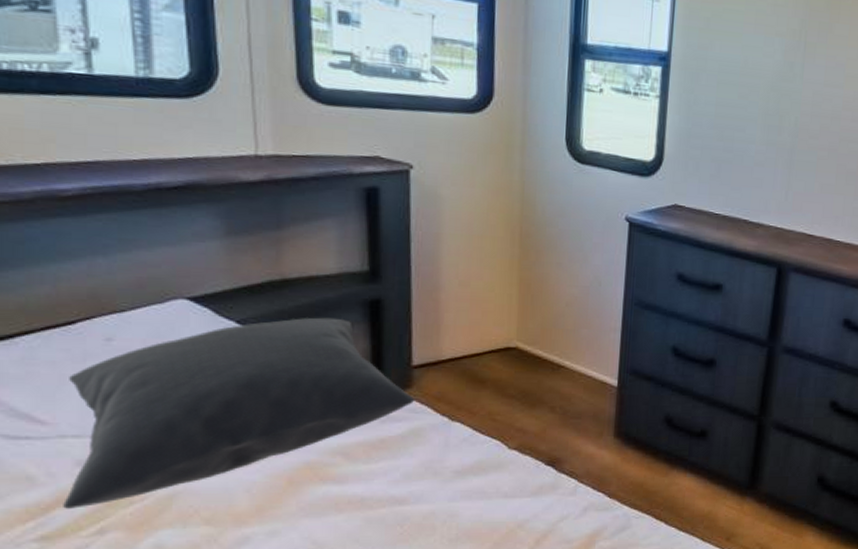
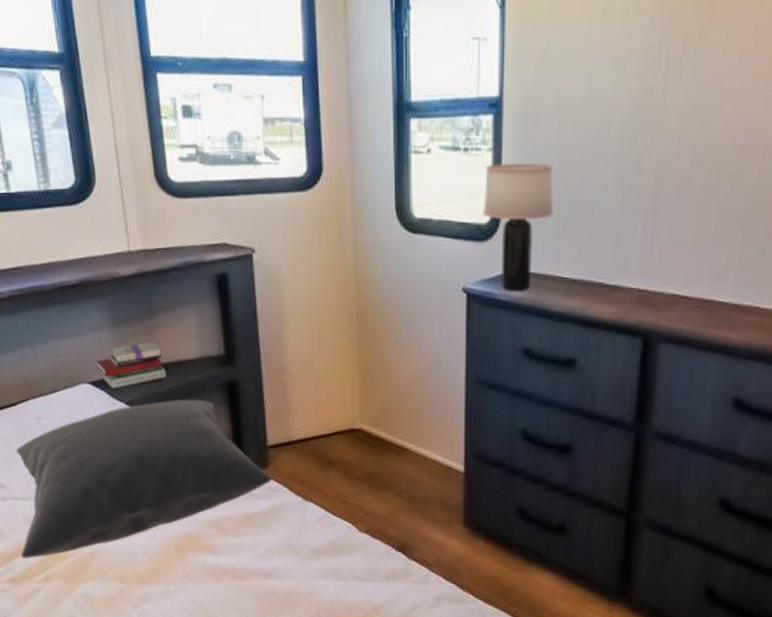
books: none [199,254,294,306] -> present [96,341,166,389]
table lamp: none [647,110,711,223] -> present [482,163,554,291]

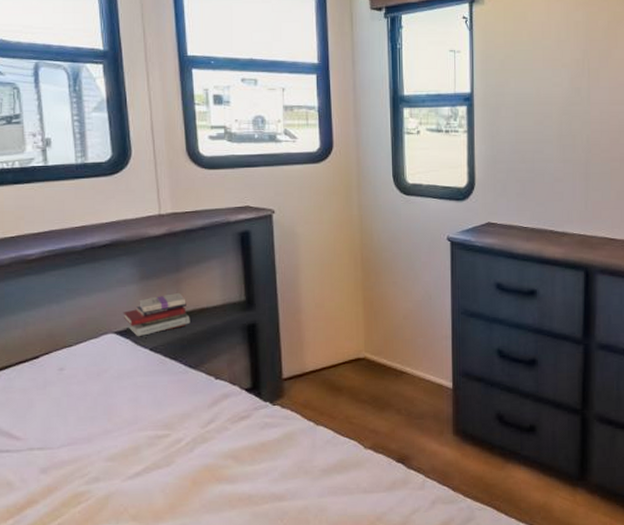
cushion: present [16,399,273,559] -> none [32,341,287,509]
table lamp: present [482,163,554,291] -> none [461,141,515,239]

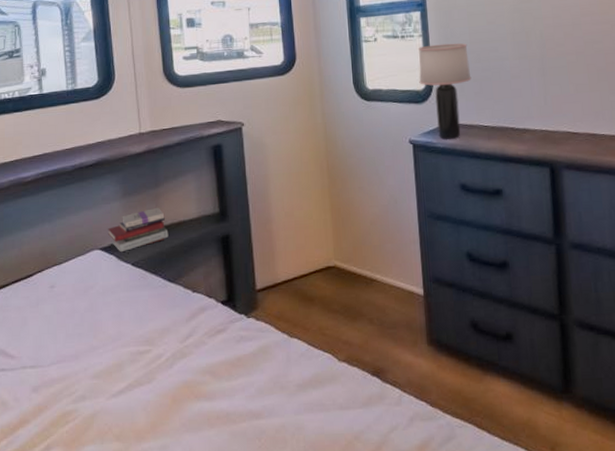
table lamp: none [461,141,515,239] -> present [418,43,472,140]

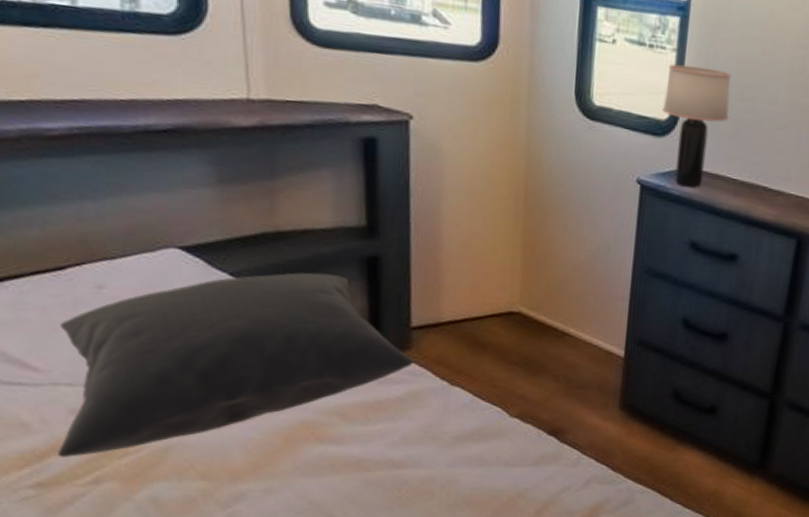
cushion: none [24,254,261,429] -> present [58,272,414,457]
books: present [107,207,169,253] -> none [191,205,288,257]

